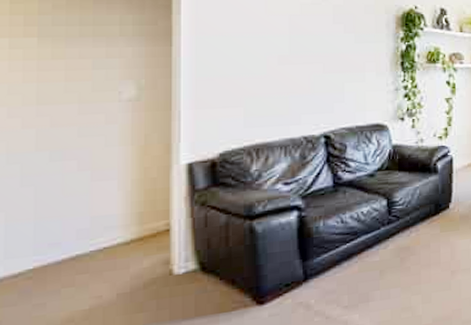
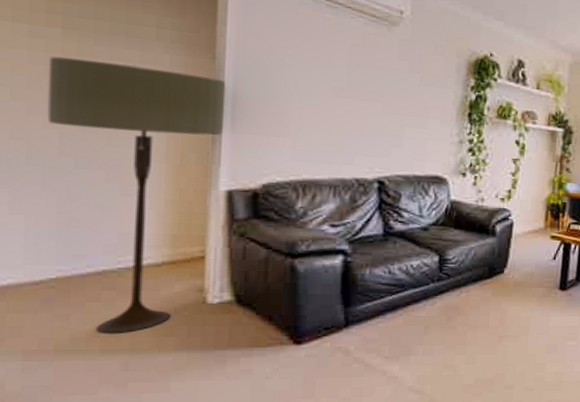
floor lamp: none [25,61,183,318] -> present [47,56,226,333]

